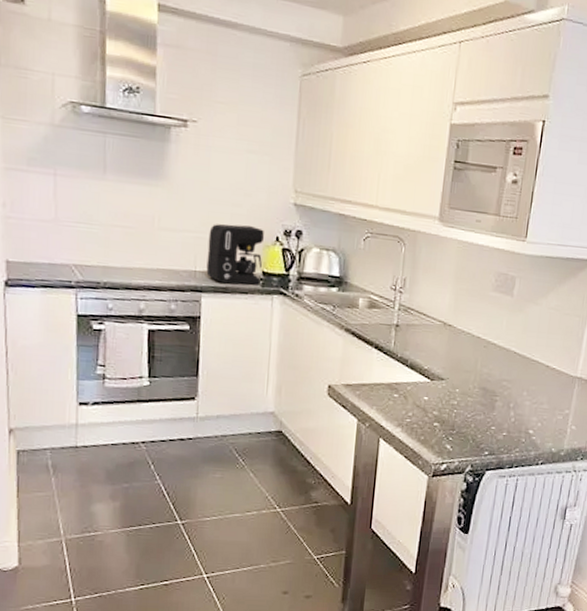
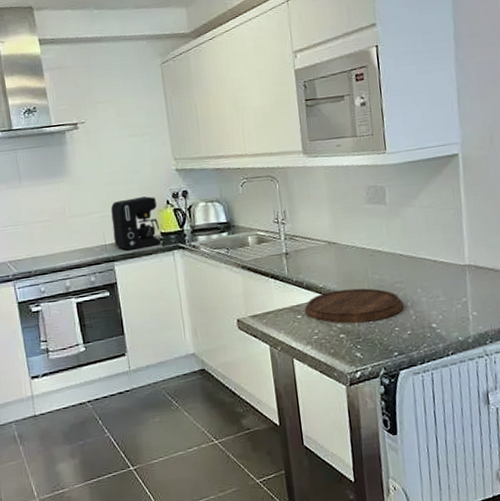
cutting board: none [402,375,506,416] -> present [304,288,404,324]

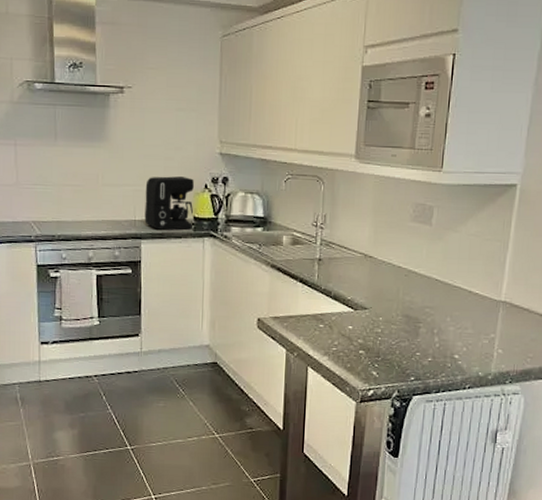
cutting board: present [304,288,404,324] -> none [328,305,430,343]

